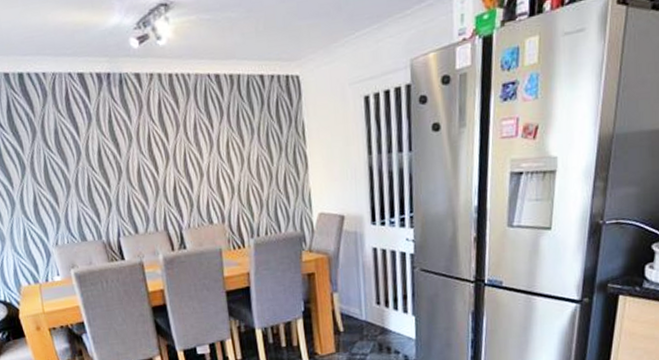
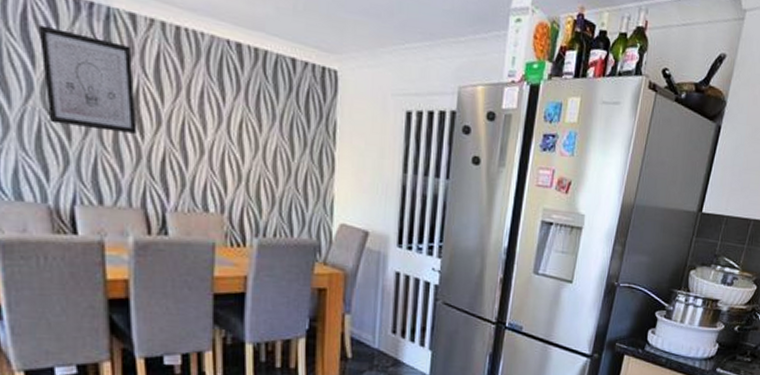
wall art: none [77,100,154,177] -> present [38,25,137,134]

